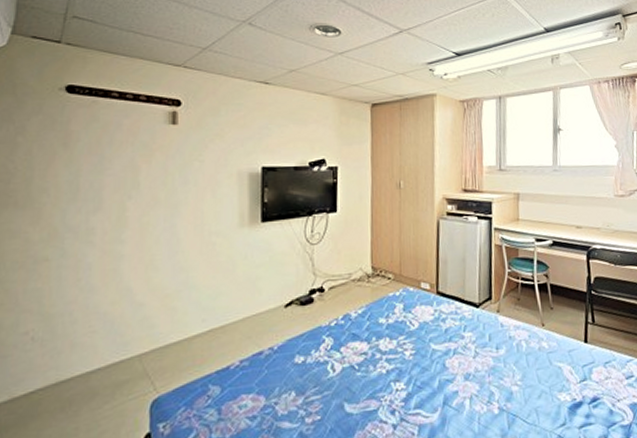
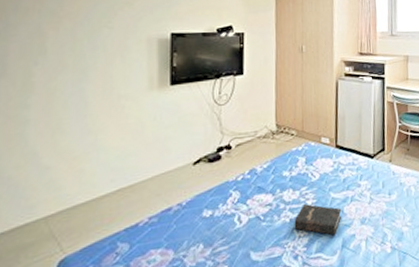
hardback book: none [391,354,443,391] -> present [294,203,342,235]

